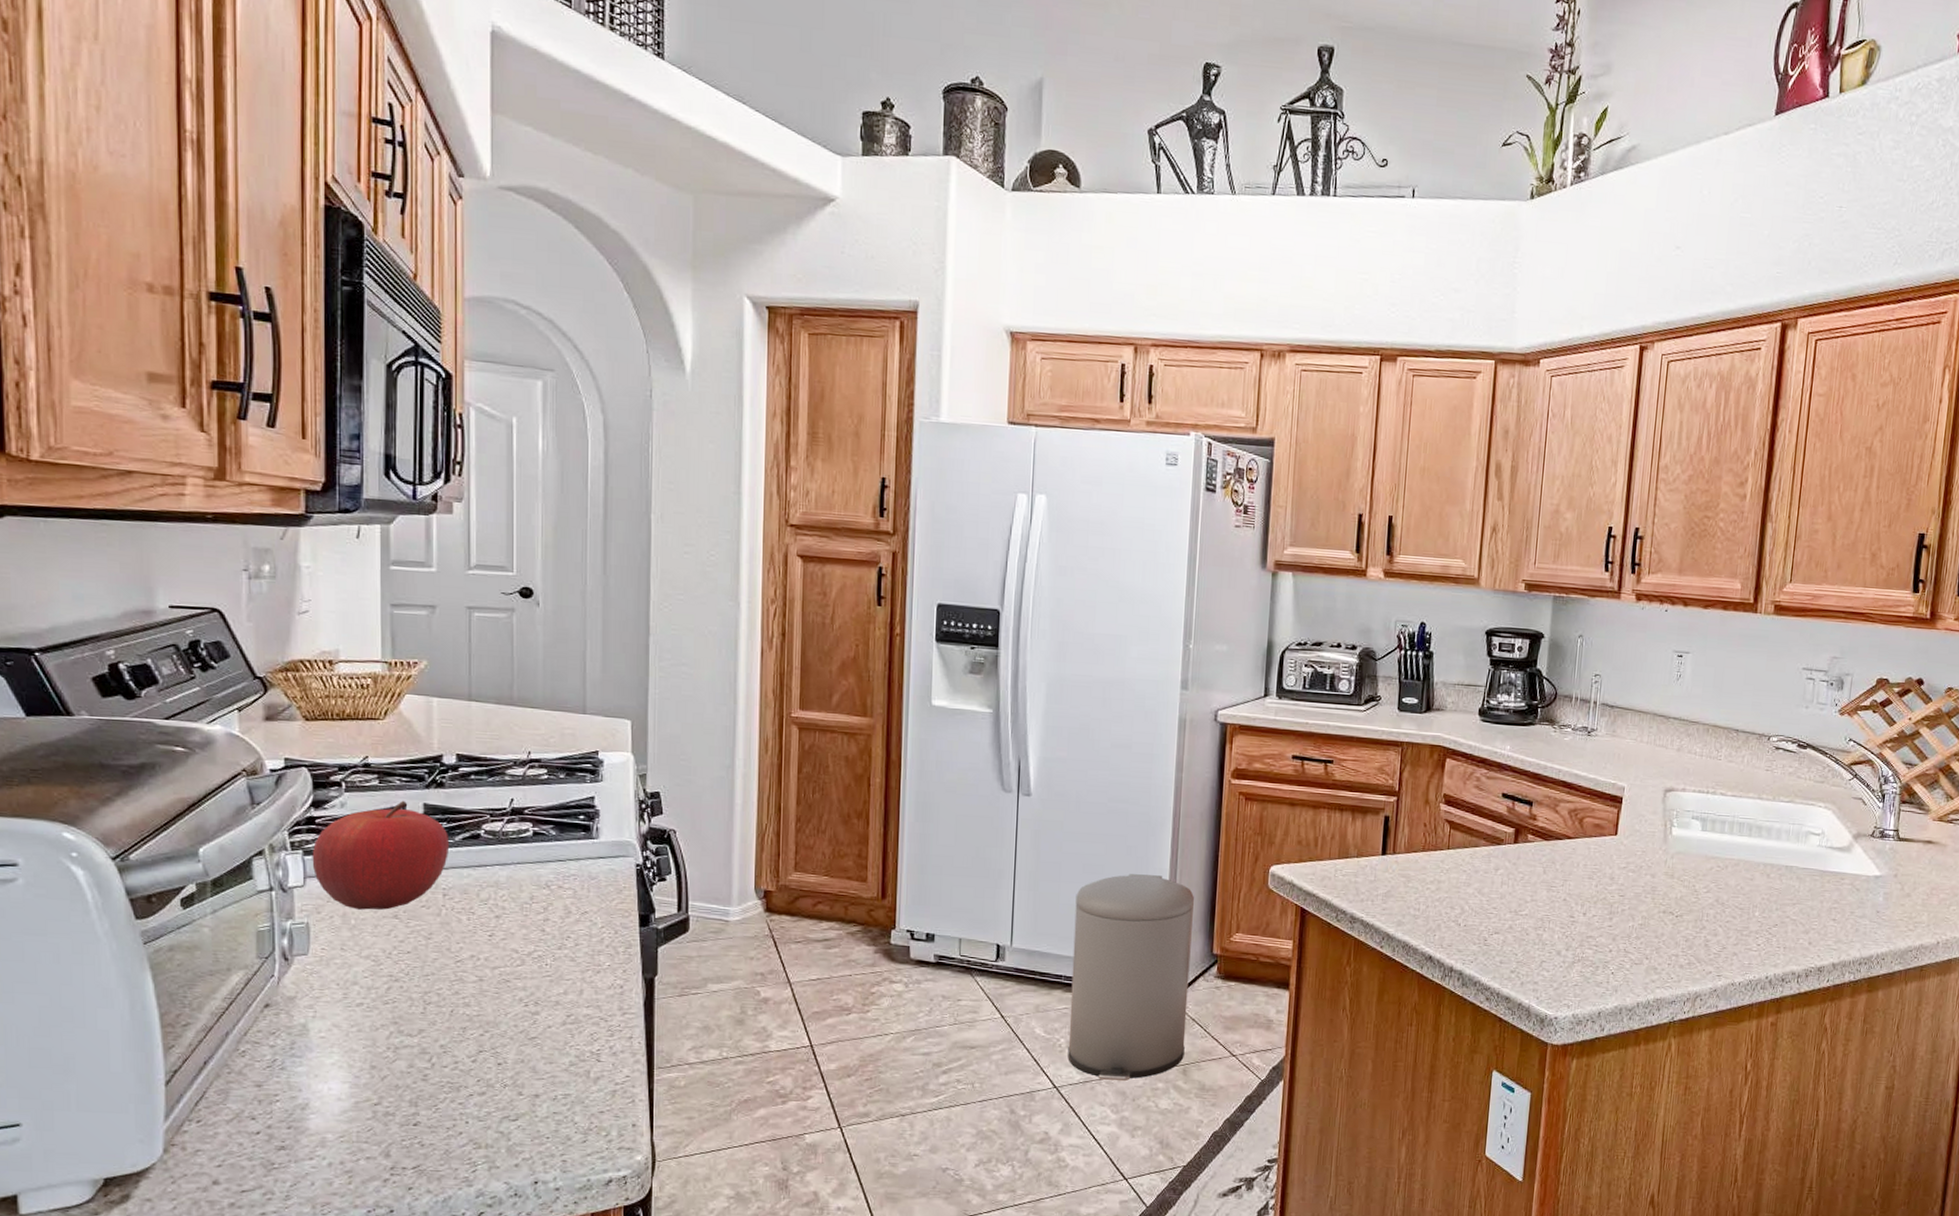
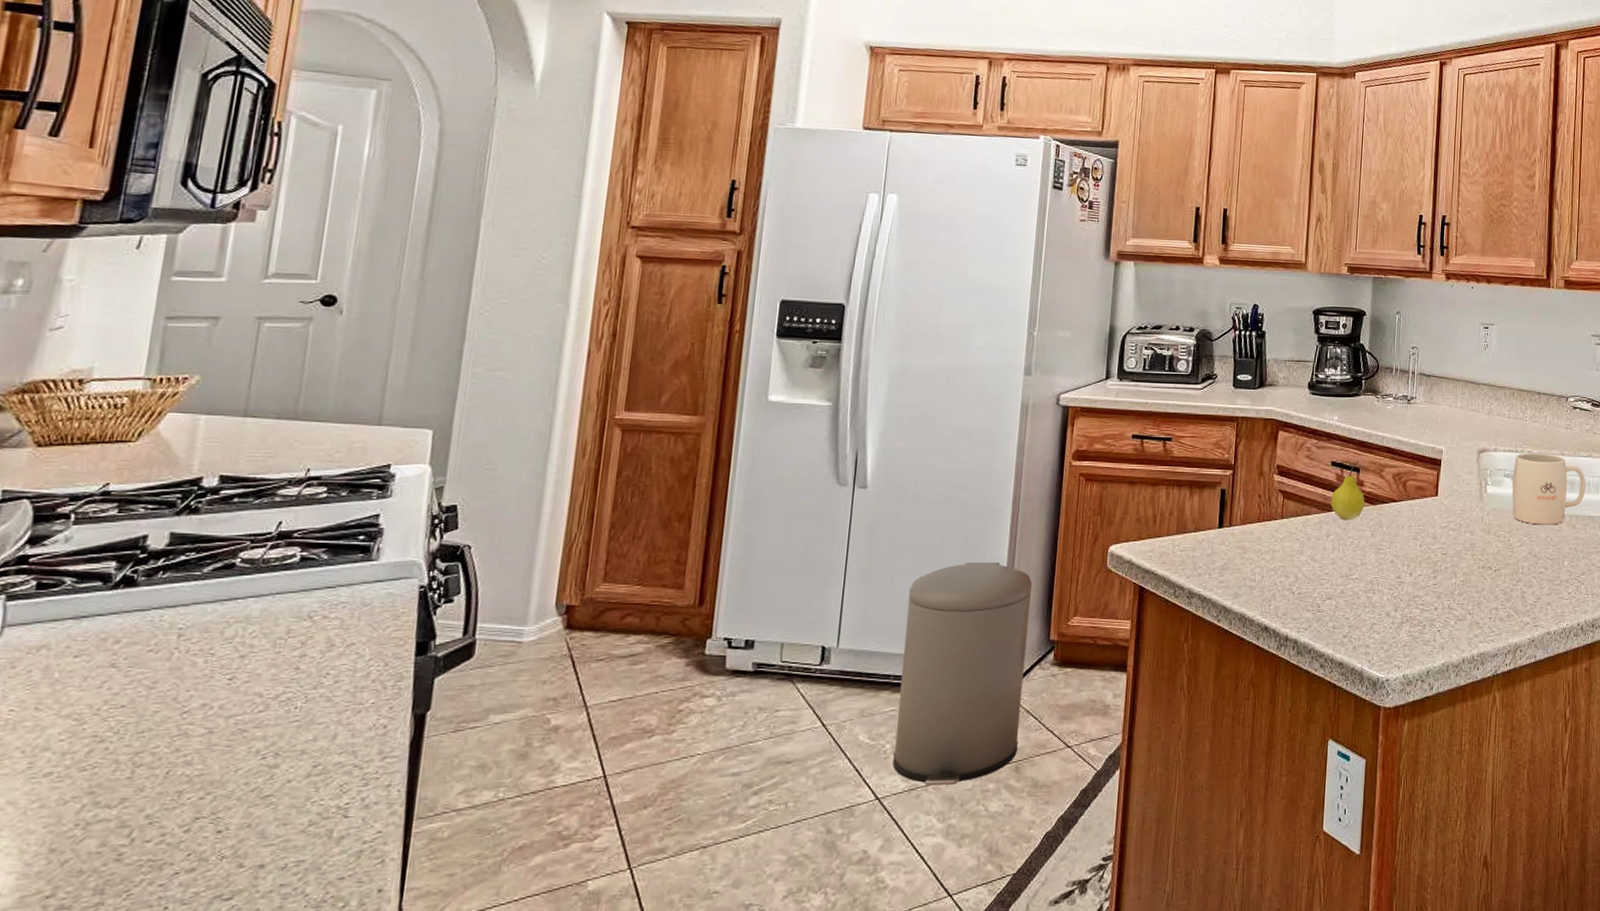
fruit: present [312,800,450,910] -> none [15,530,196,660]
fruit: none [1500,794,1538,855] -> present [1330,461,1365,521]
mug: none [1699,794,1786,873] -> present [1512,453,1586,525]

